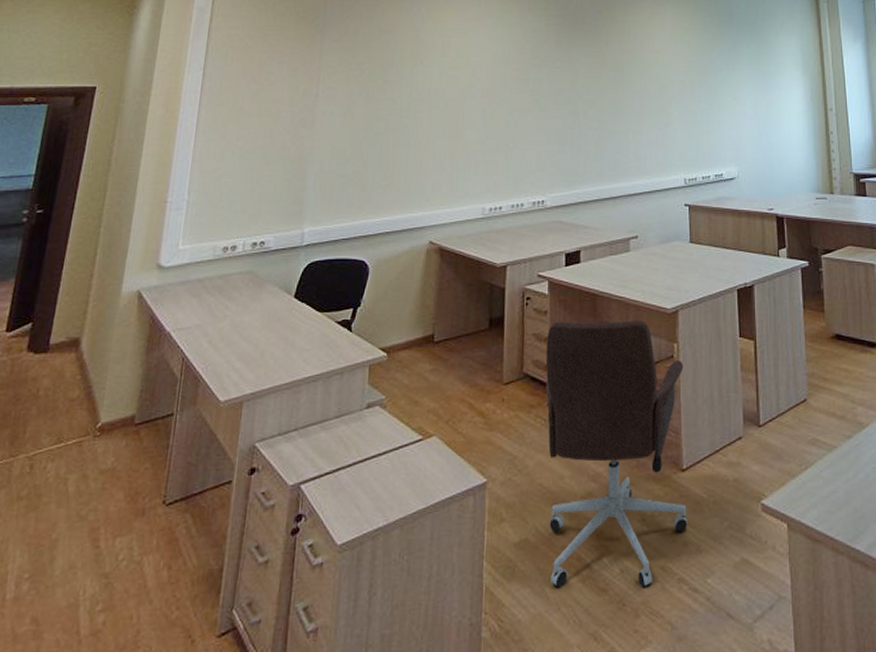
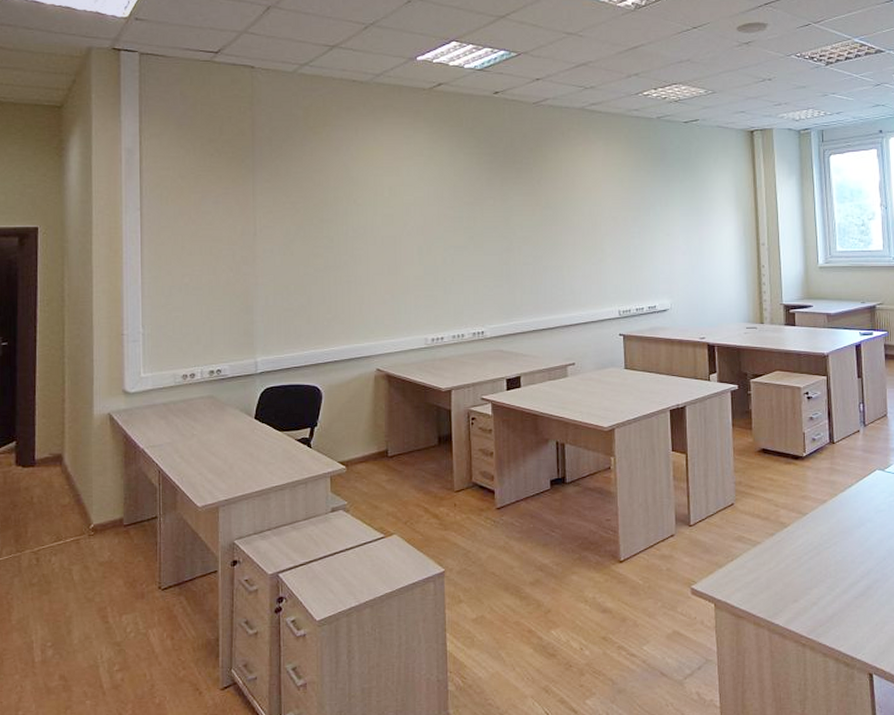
office chair: present [545,320,688,588] -> none [492,437,626,654]

